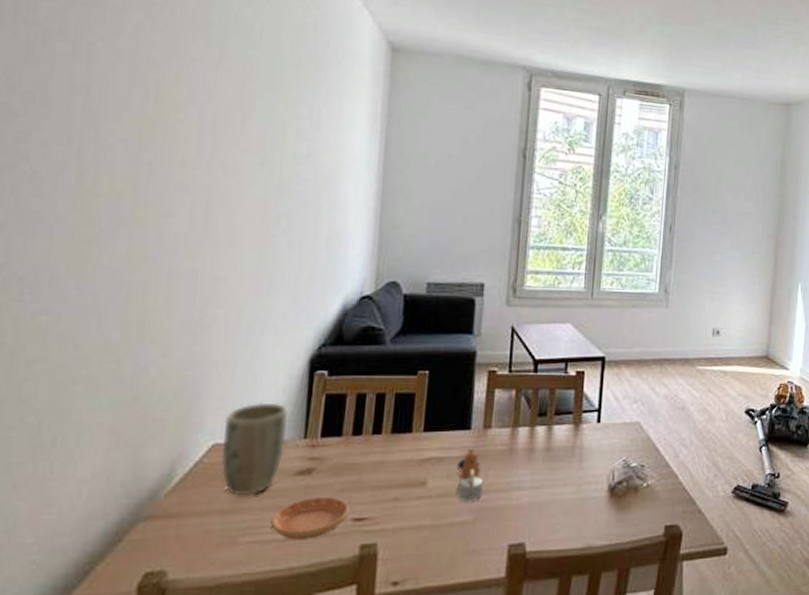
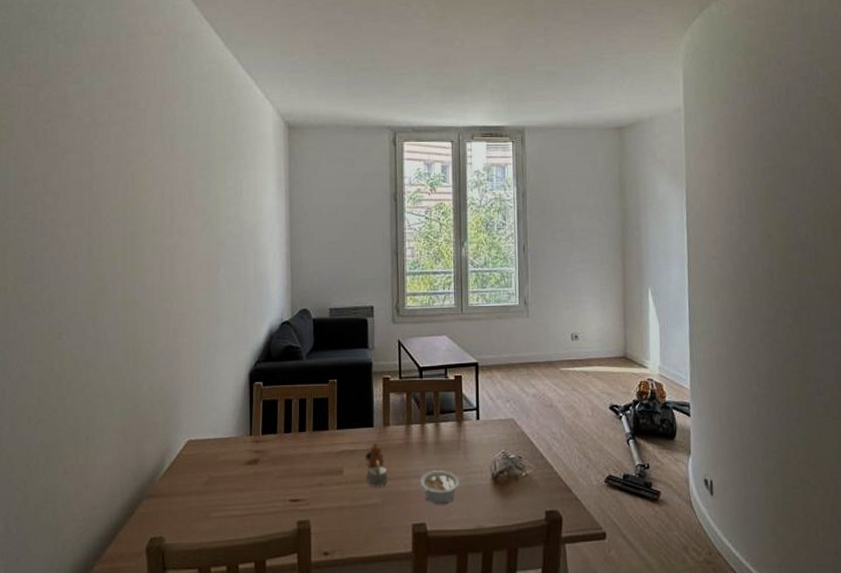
plant pot: present [221,402,287,495] -> none [194,408,238,479]
saucer: present [270,497,349,540] -> none [232,482,286,516]
legume: none [522,481,570,521] -> present [420,470,459,505]

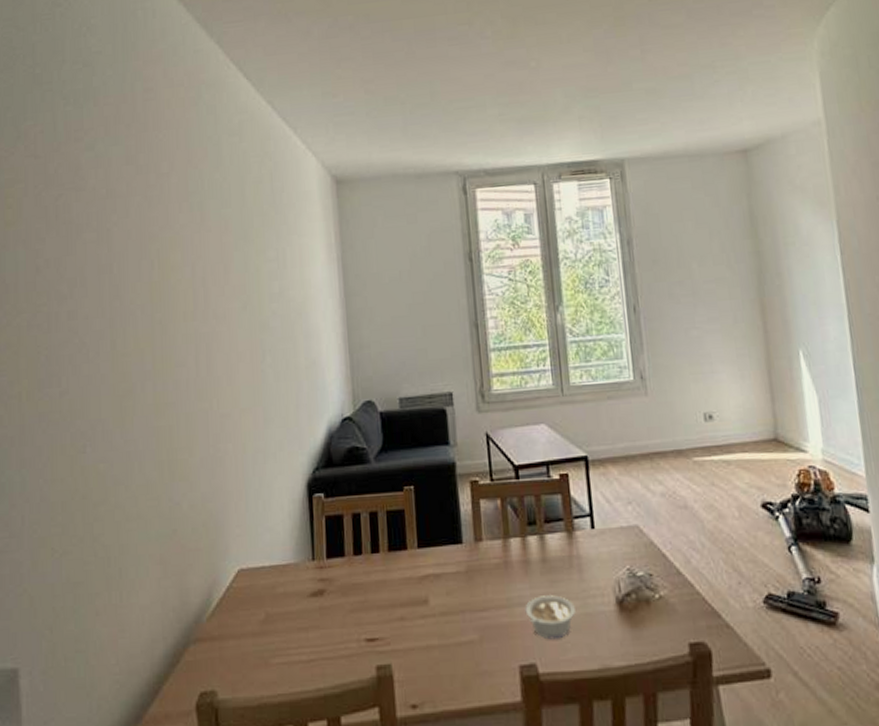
teapot: present [366,442,388,487] -> none [455,562,485,620]

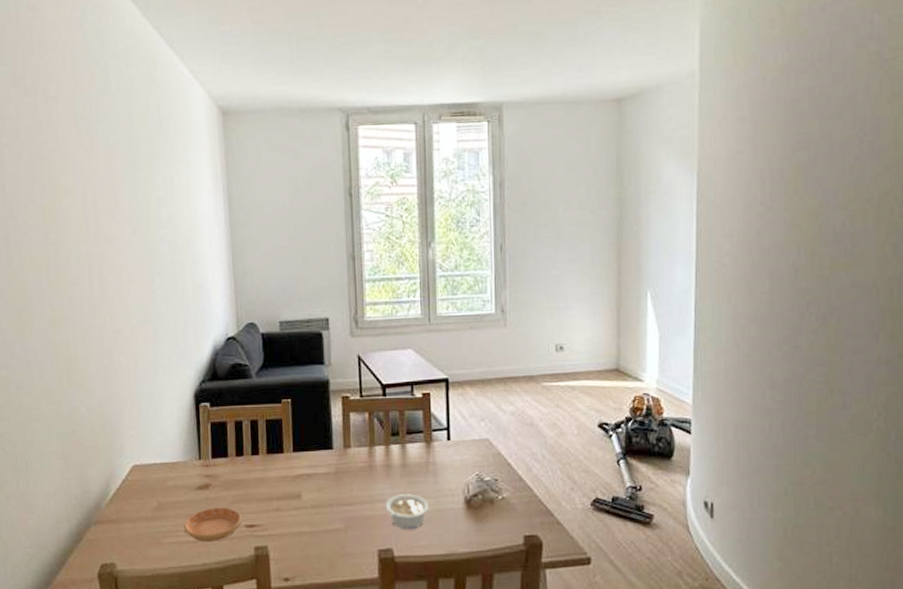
saucer: none [295,618,361,661] -> present [183,508,242,542]

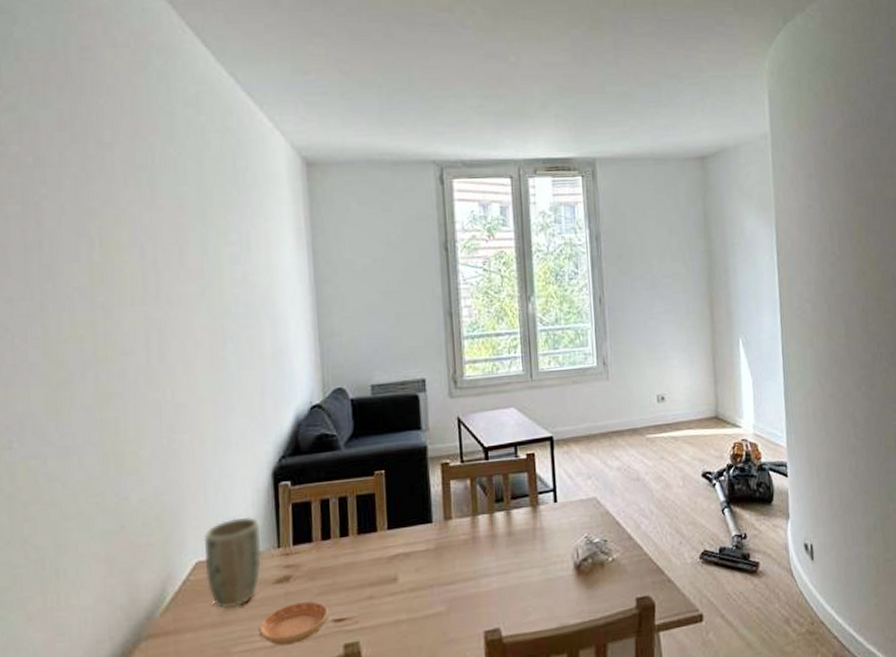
plant pot: none [138,430,186,505] -> present [203,516,262,608]
legume: present [385,494,429,530] -> none [491,565,537,606]

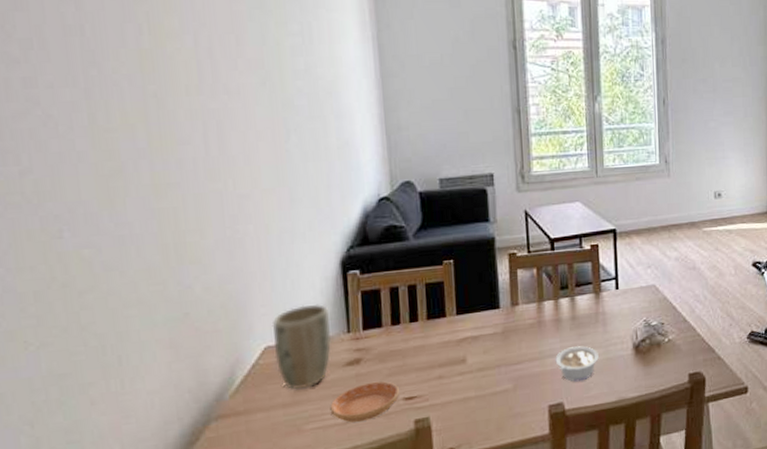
legume: none [491,565,537,606] -> present [555,346,599,382]

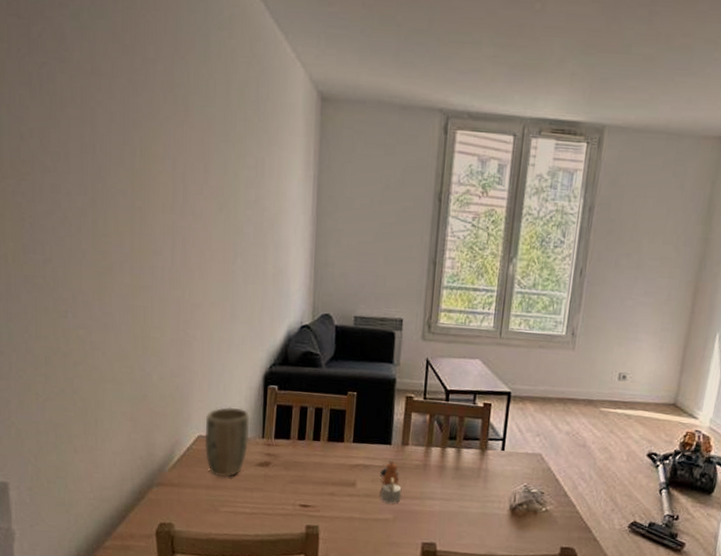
saucer: present [330,381,399,423] -> none [241,484,297,516]
teapot: none [492,324,519,372] -> present [380,460,402,504]
legume: present [555,346,599,382] -> none [434,494,475,528]

